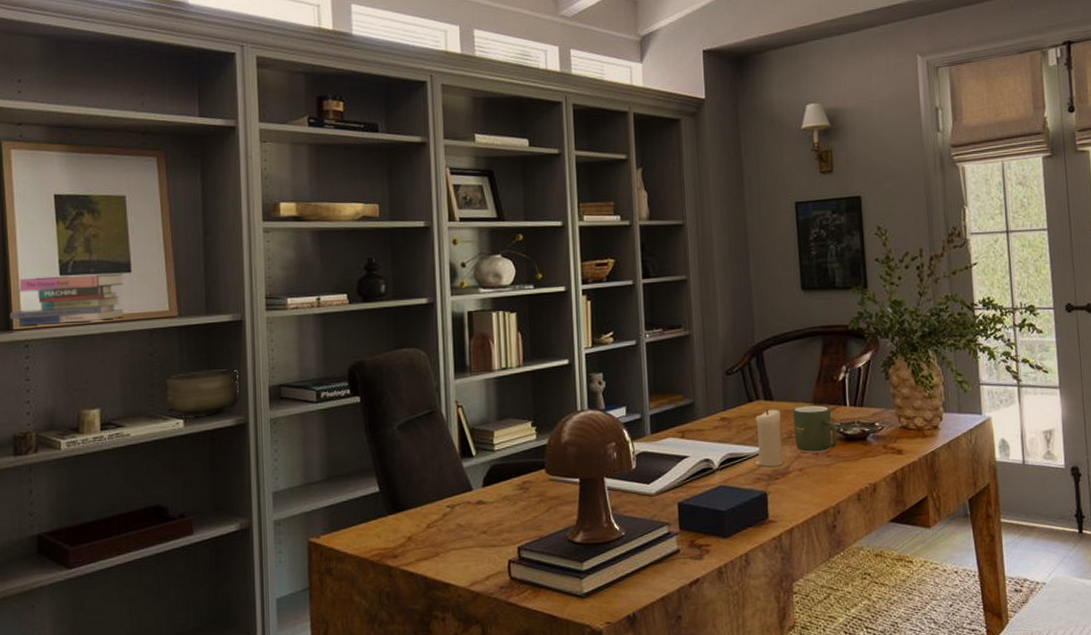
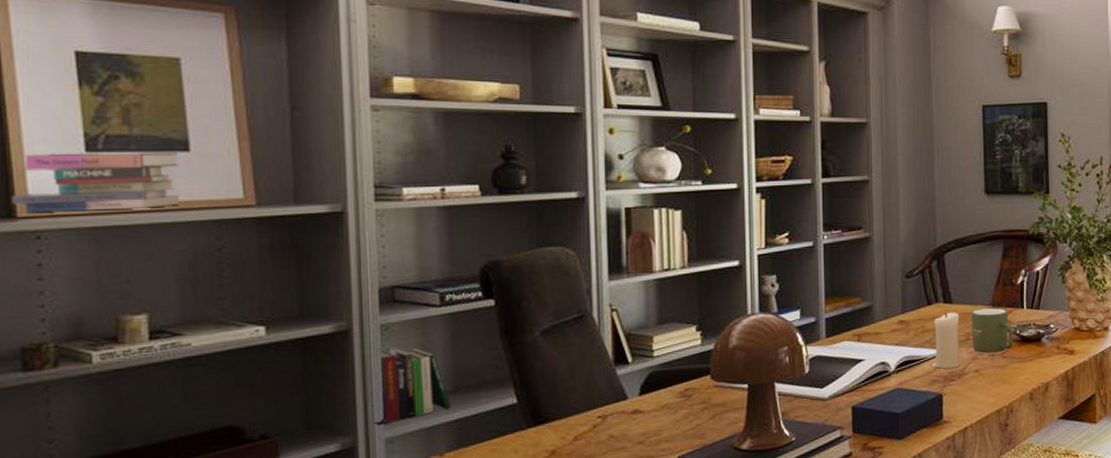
bowl: present [165,369,239,418] -> none [239,268,339,324]
books: none [264,439,326,510] -> present [372,348,452,426]

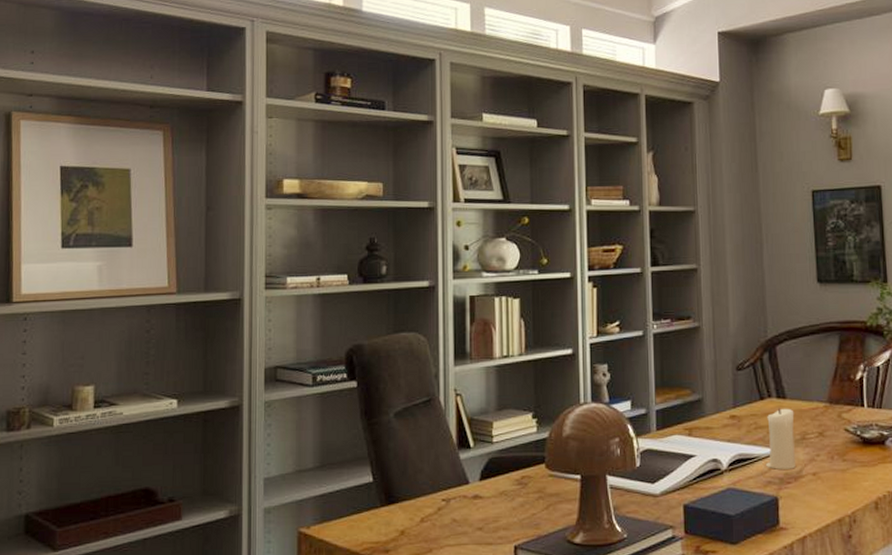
books: present [11,152,179,212] -> none [10,247,124,298]
books: present [372,348,452,426] -> none [254,423,319,496]
mug: present [971,308,1014,355] -> none [806,405,855,457]

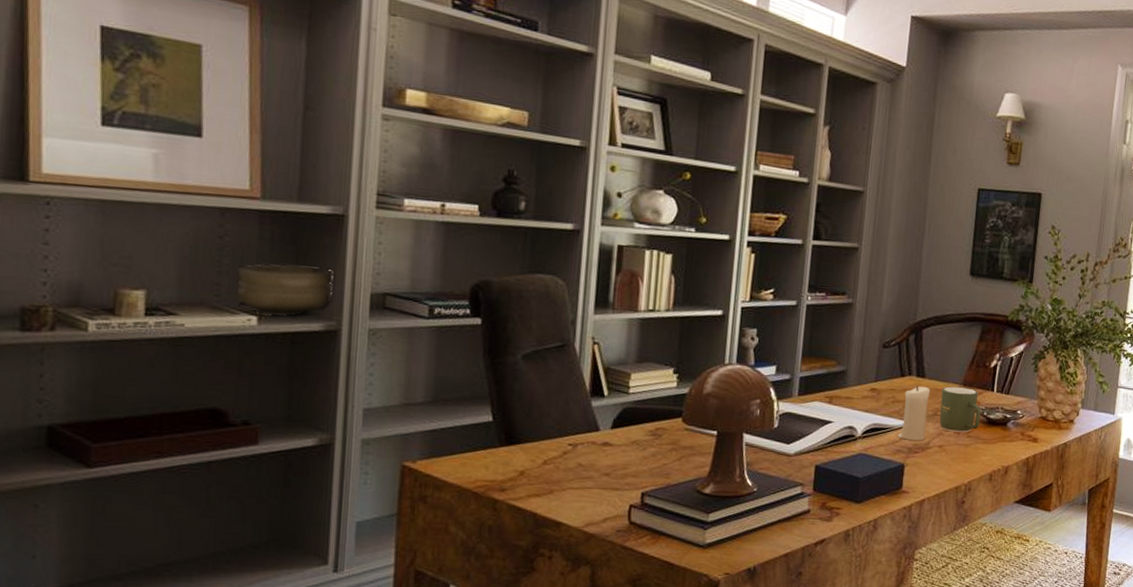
bowl: none [160,349,234,398] -> present [236,263,333,316]
mug: none [806,405,855,457] -> present [939,386,981,433]

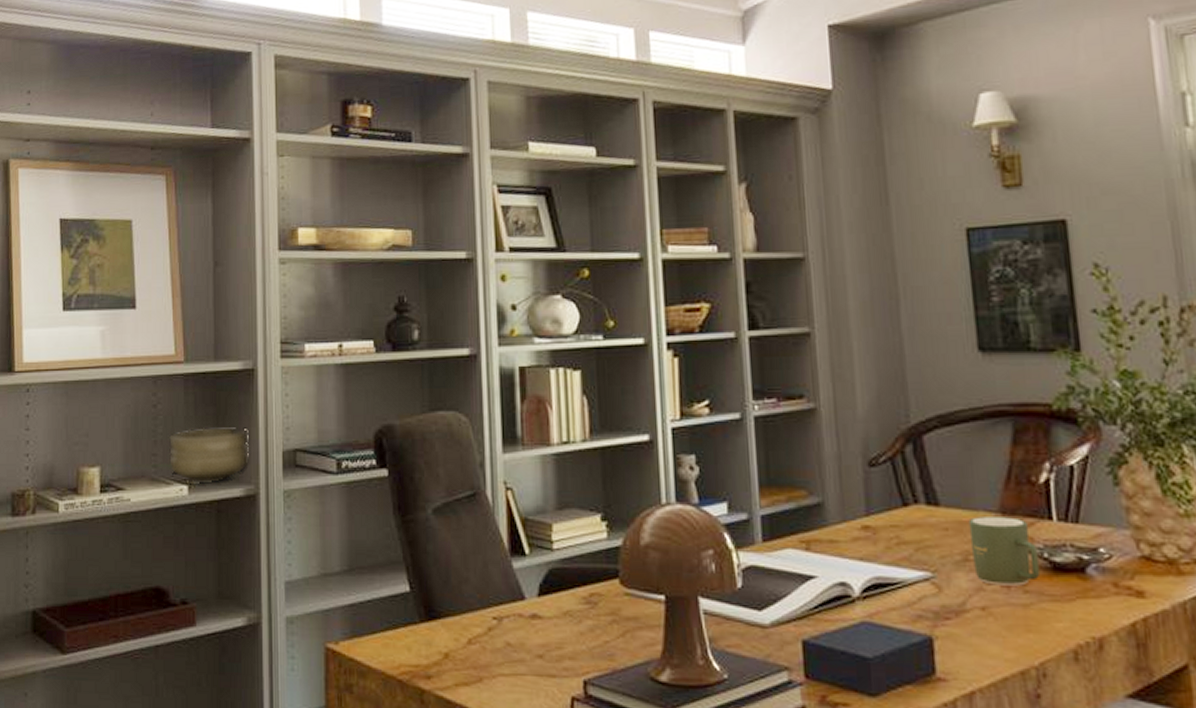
candle: present [897,385,931,442] -> none [913,518,957,602]

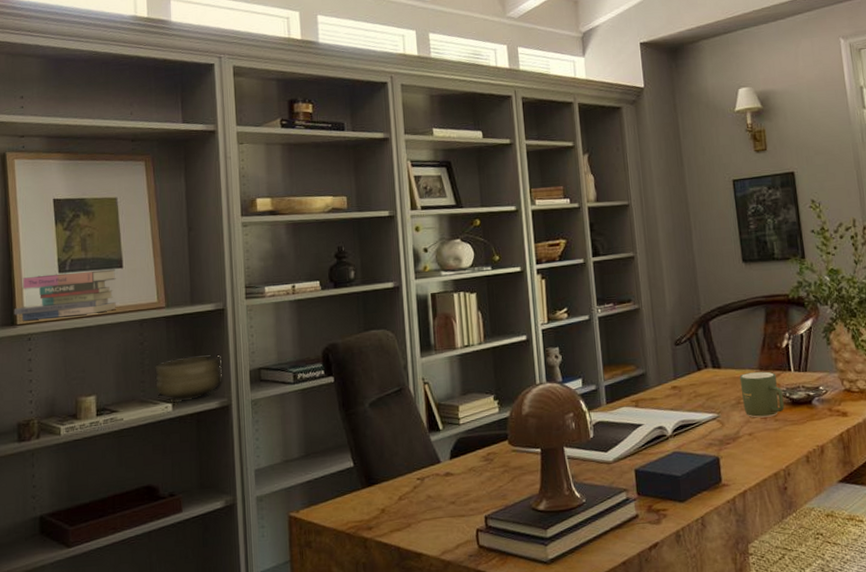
books: none [12,310,128,367] -> present [14,269,116,321]

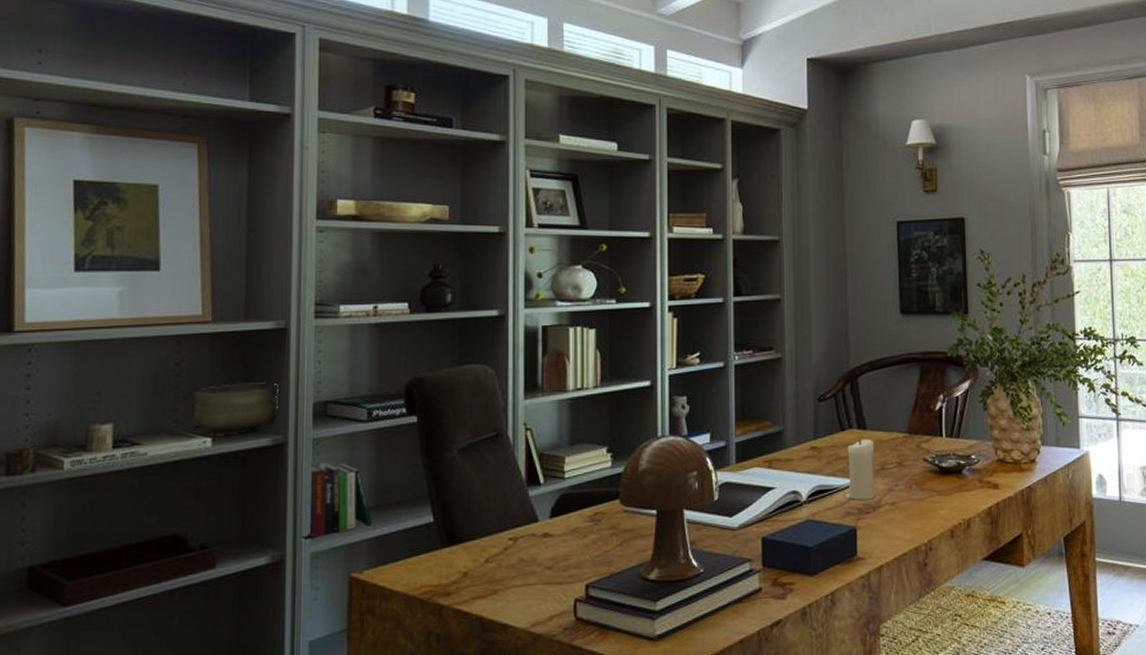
books: present [14,269,116,321] -> none [11,271,150,327]
books: none [247,419,304,486] -> present [300,462,373,541]
candle: none [705,376,734,433] -> present [844,439,875,501]
mug: present [739,371,785,418] -> none [886,436,933,486]

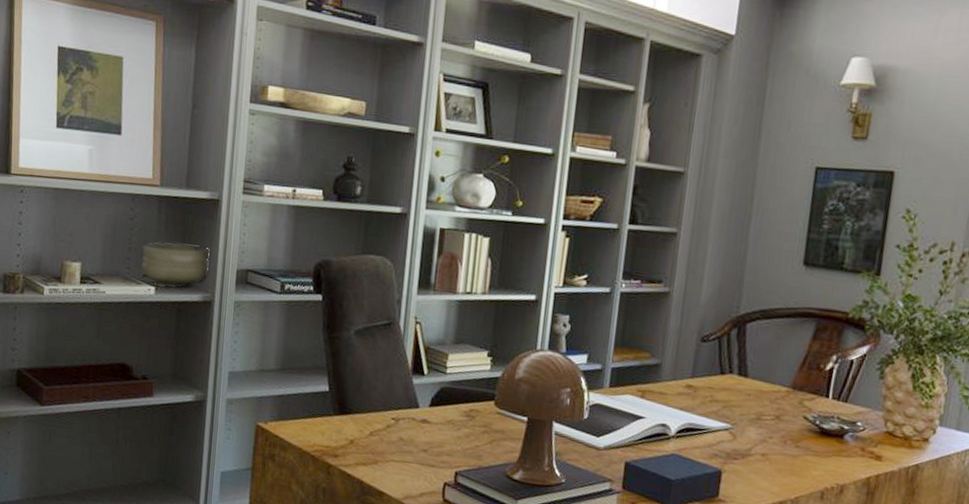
books: present [300,462,373,541] -> none [219,321,279,388]
candle: present [844,439,875,501] -> none [714,385,754,447]

